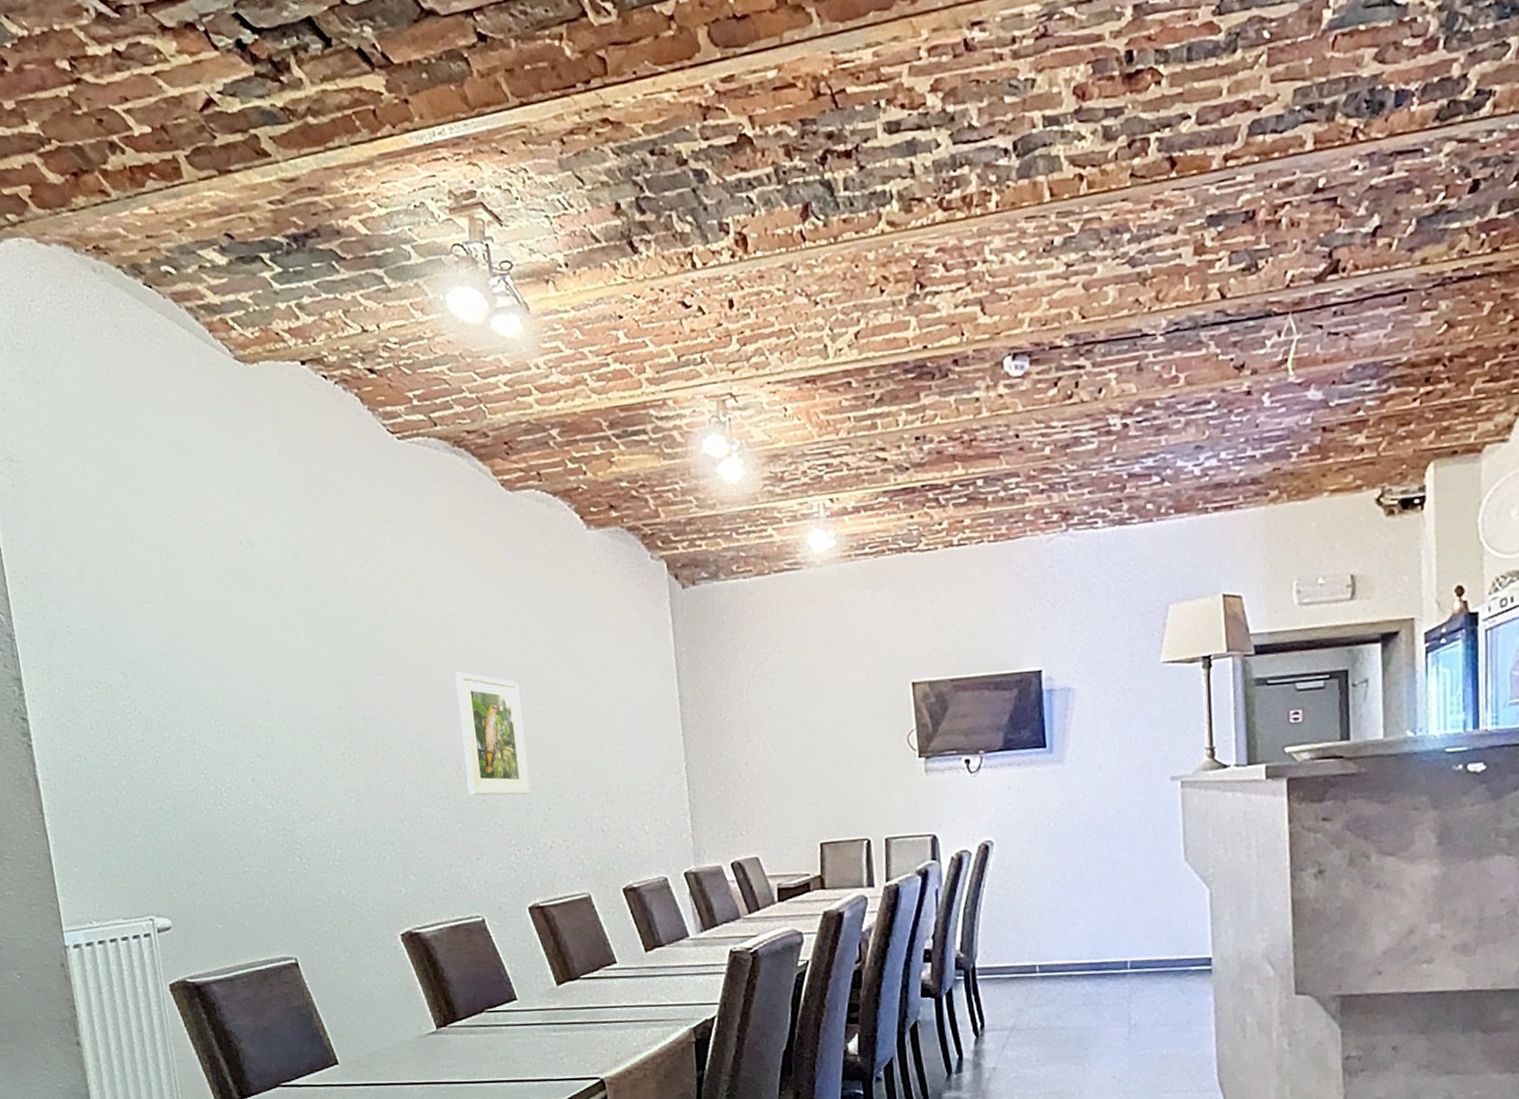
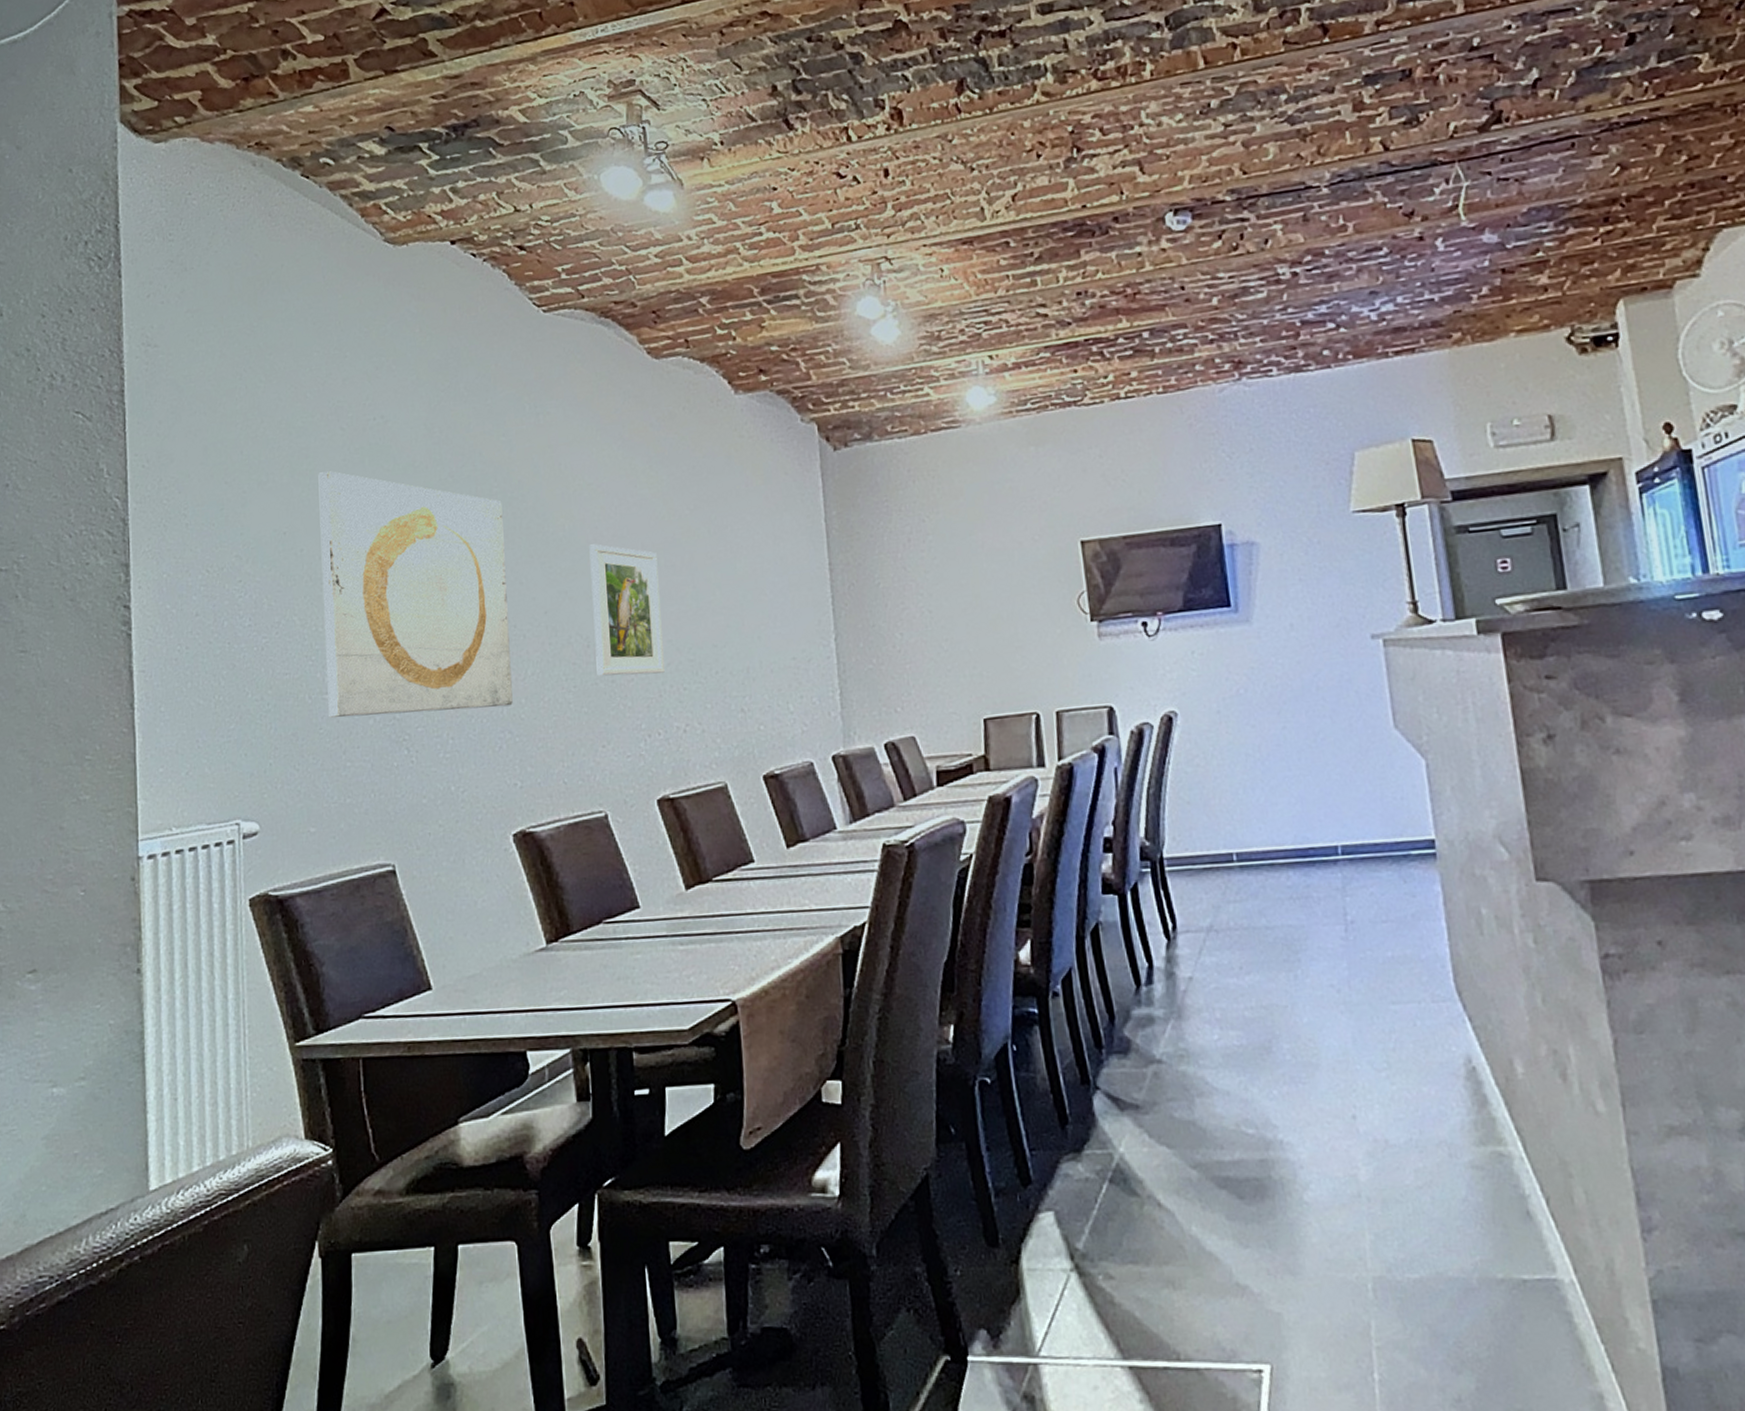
wall art: none [192,593,393,827] -> present [318,471,513,718]

